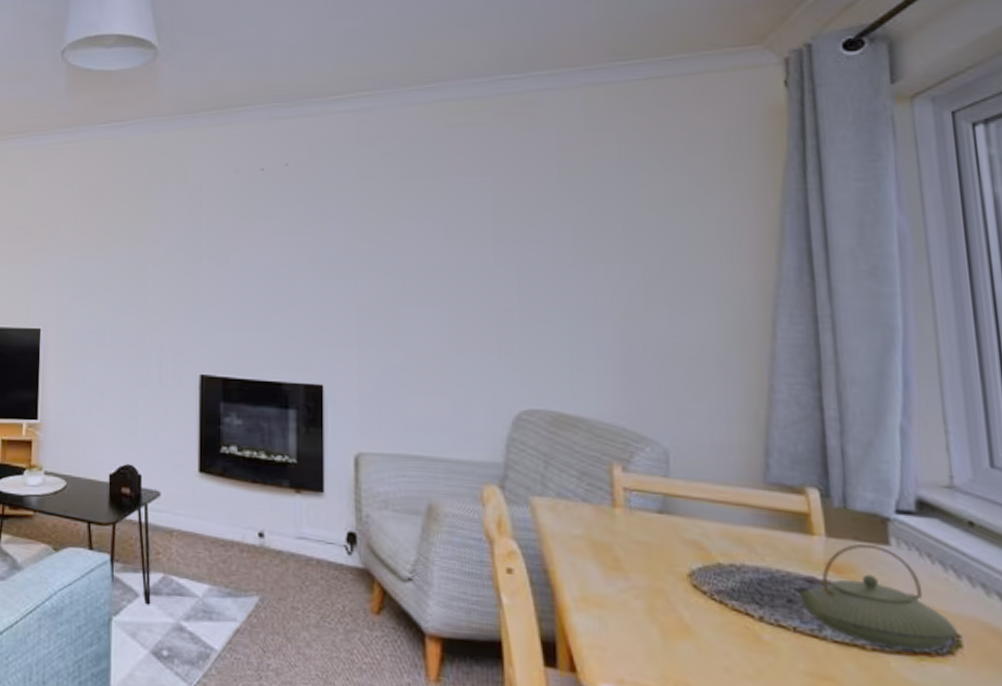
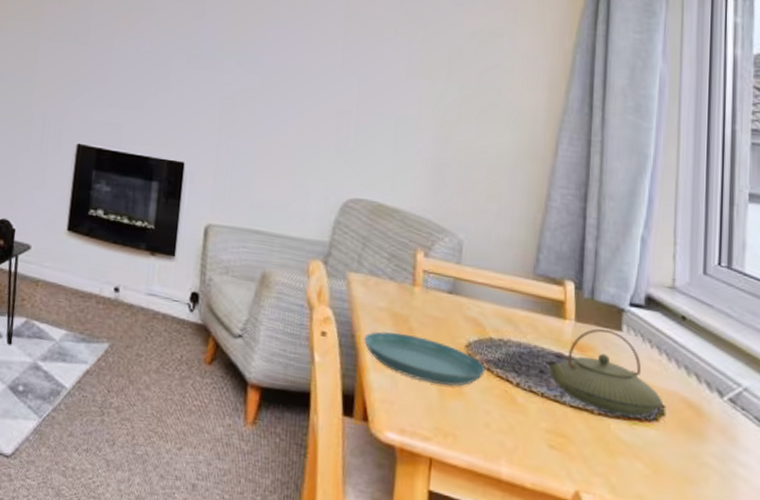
saucer: none [559,564,717,624] -> present [363,331,485,386]

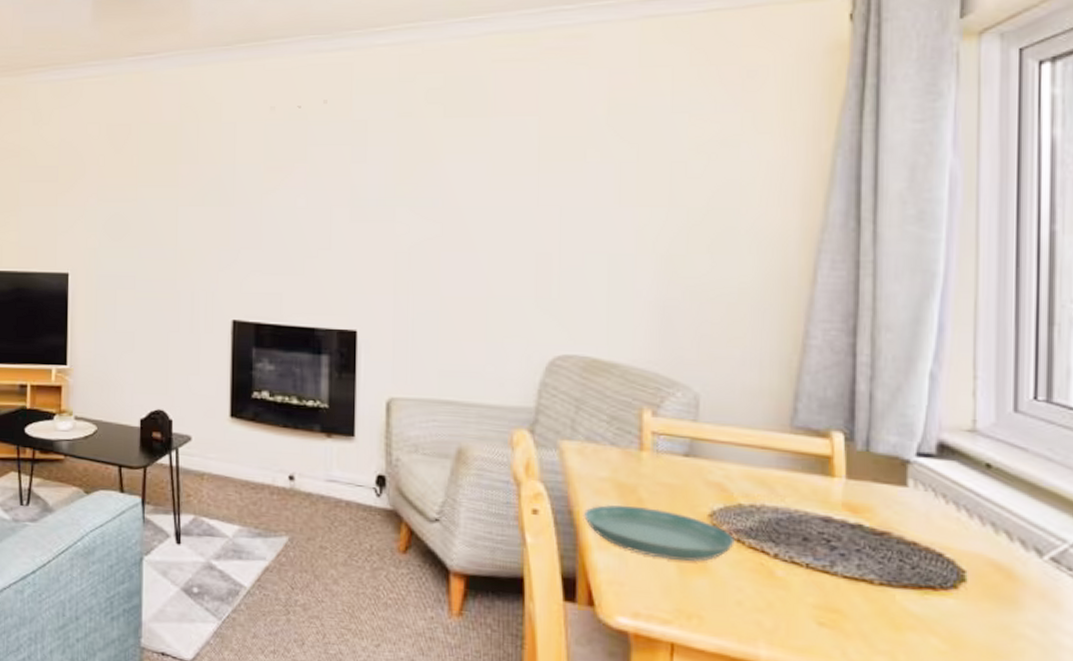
teapot: present [546,328,663,417] -> none [810,484,963,585]

